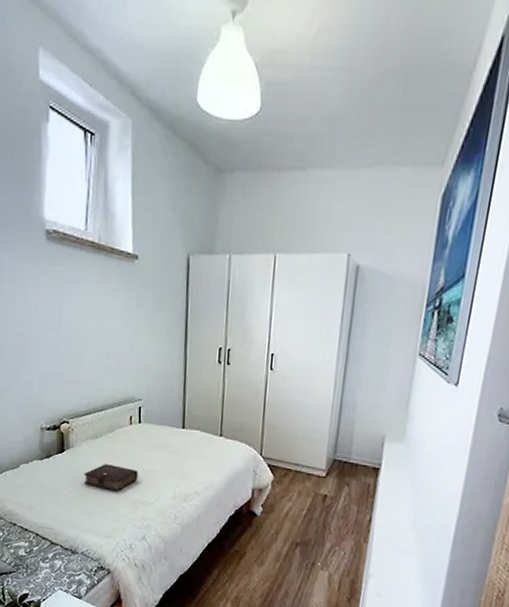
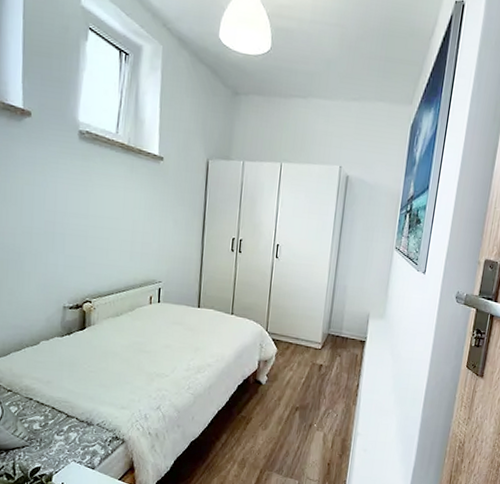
book: present [83,464,138,492] -> none [102,340,156,366]

